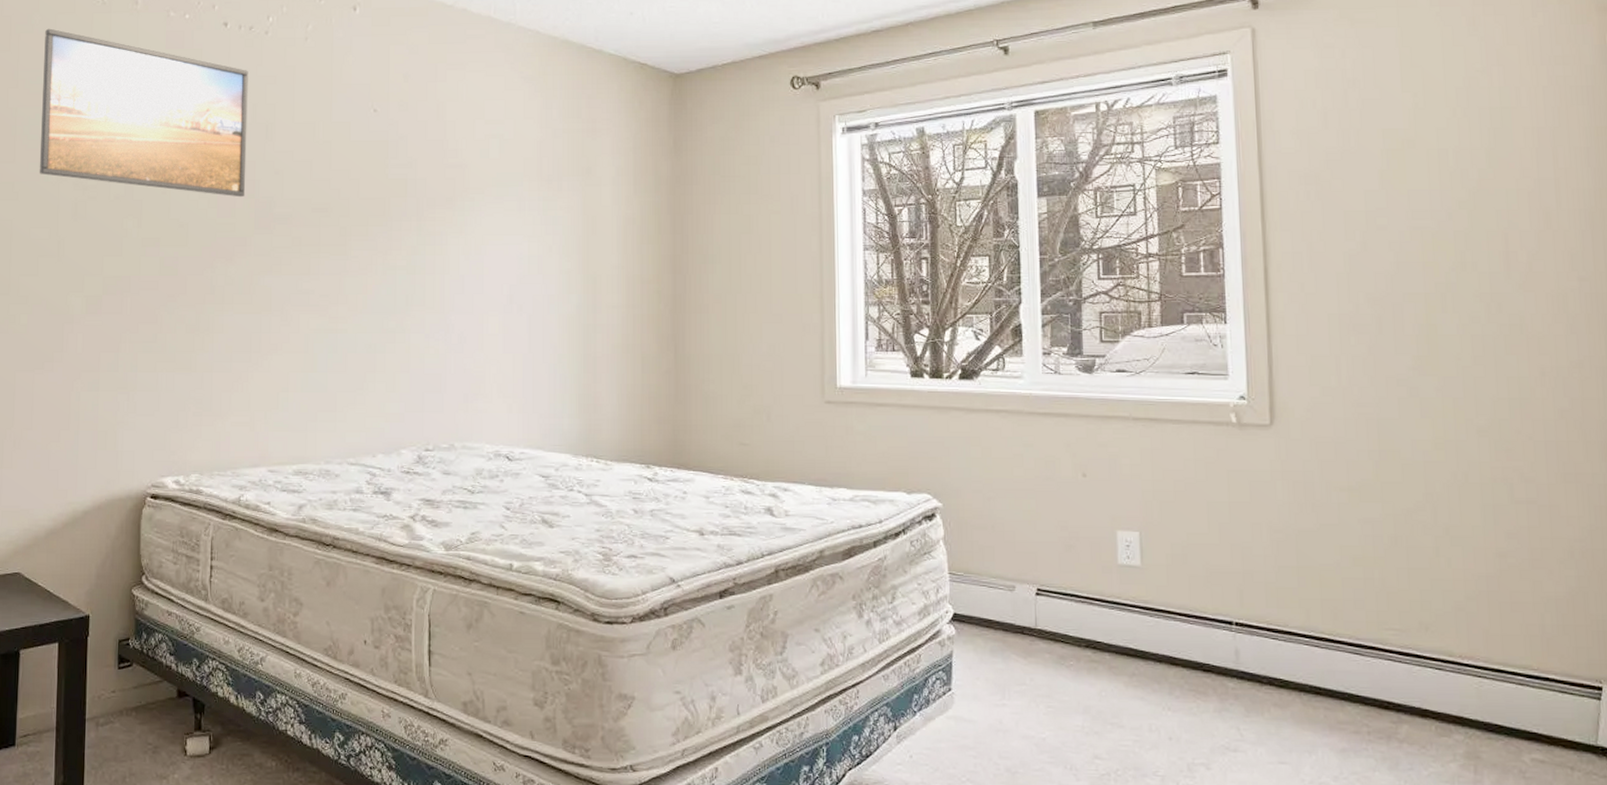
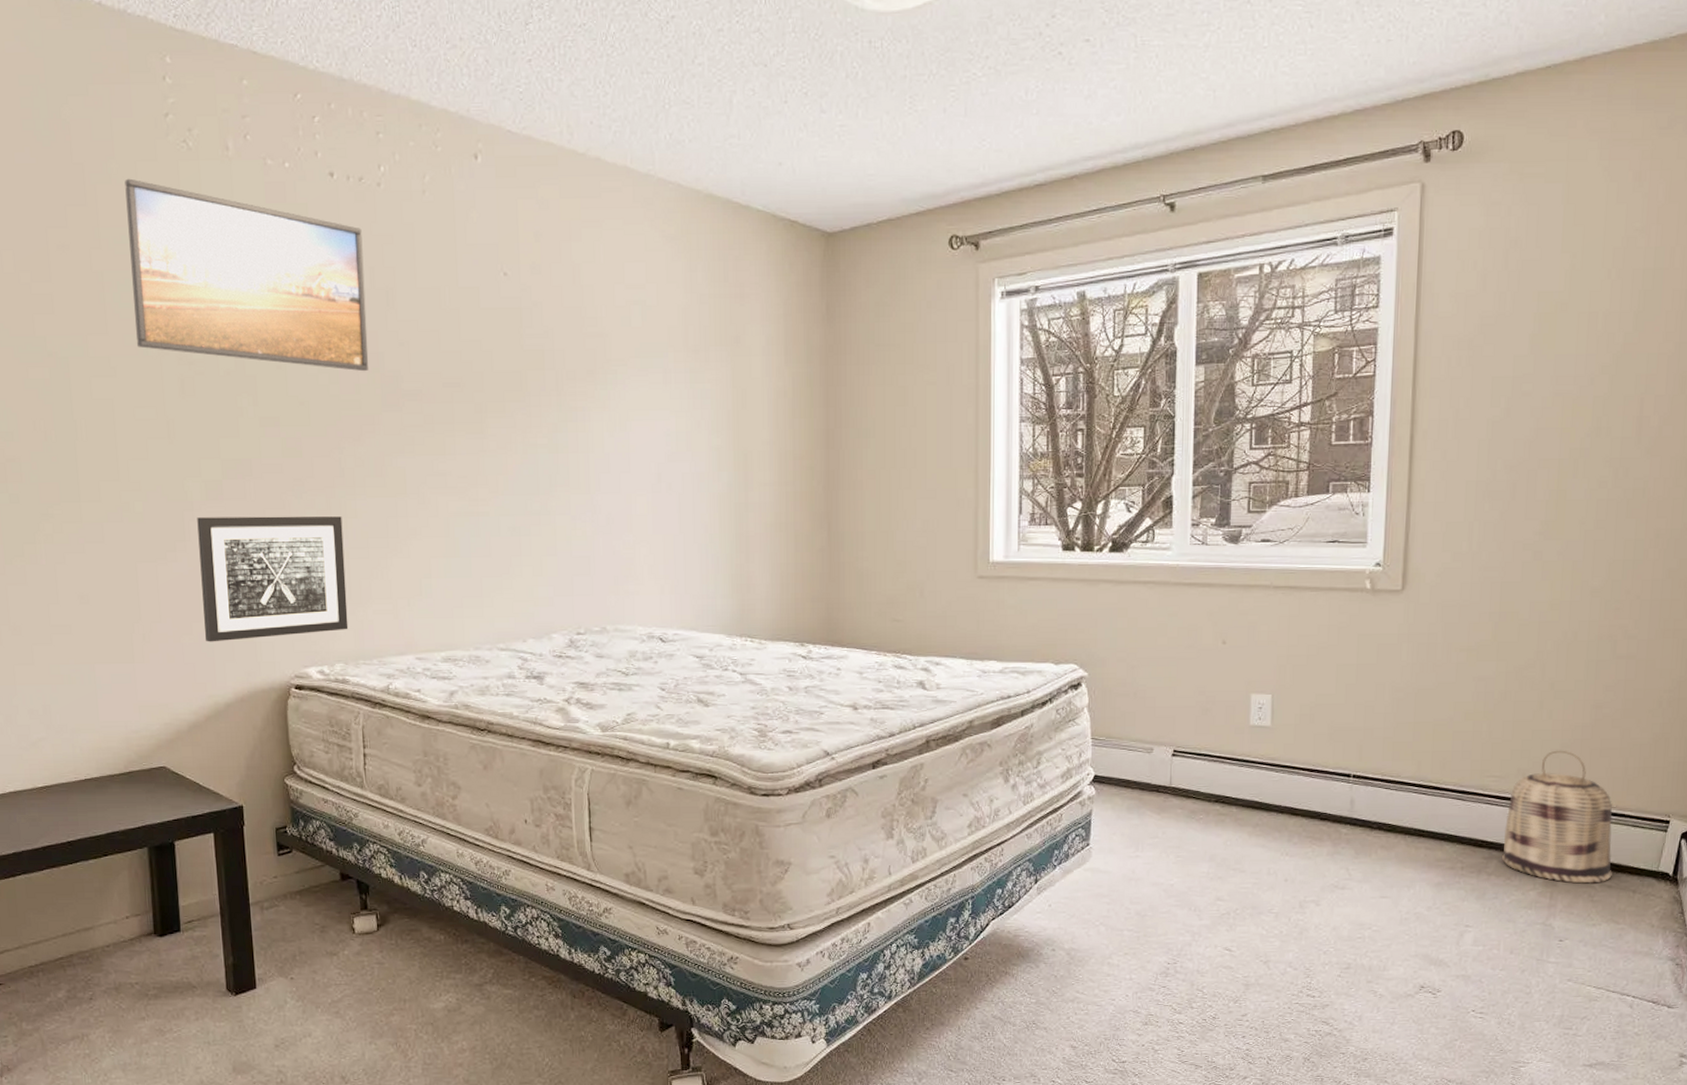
wall art: none [71,330,209,450] -> present [197,516,349,642]
basket: none [1411,602,1544,757] -> present [1502,750,1612,884]

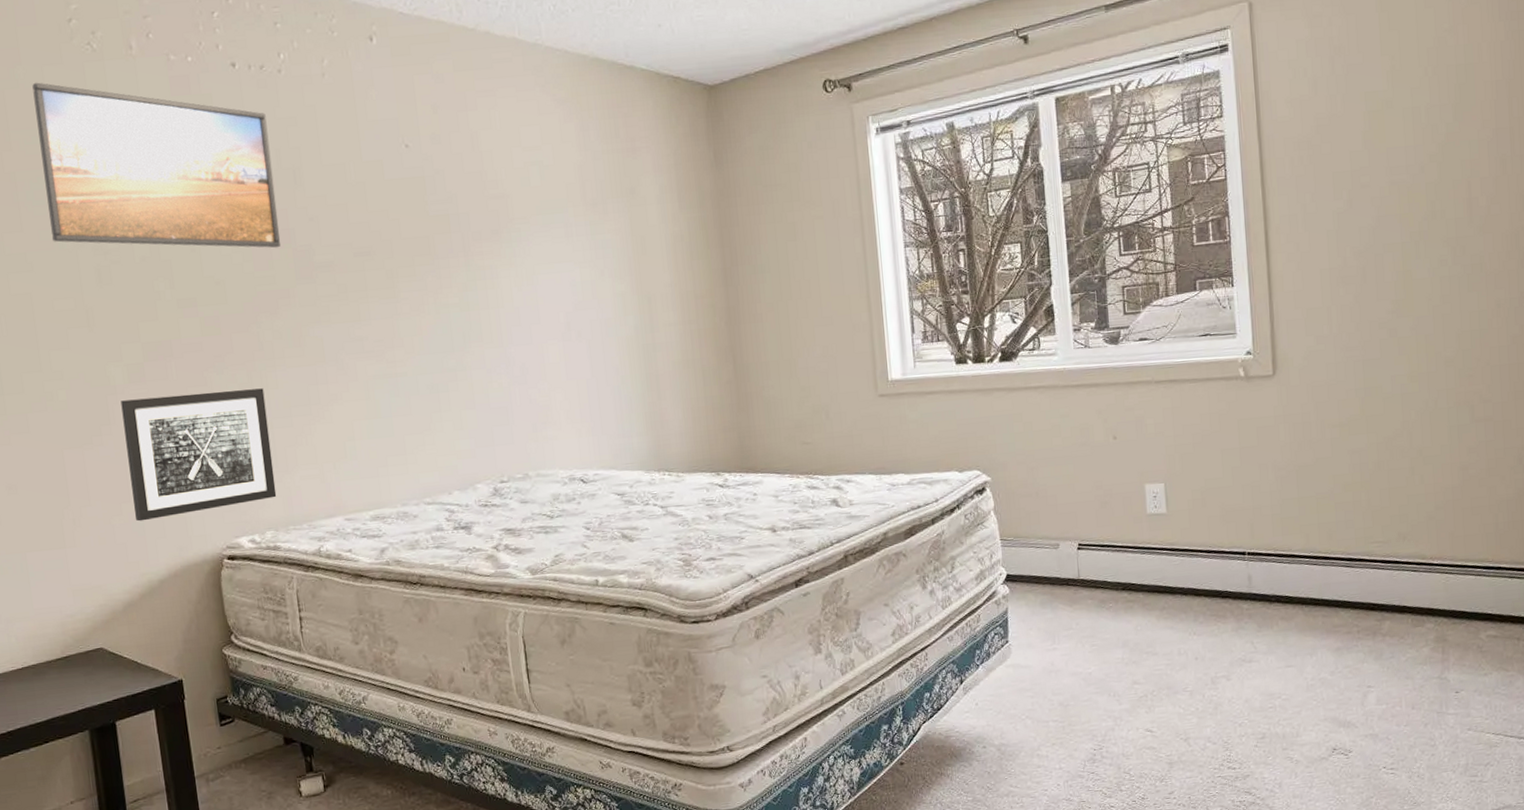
basket: present [1502,750,1612,884] -> none [1392,511,1496,637]

